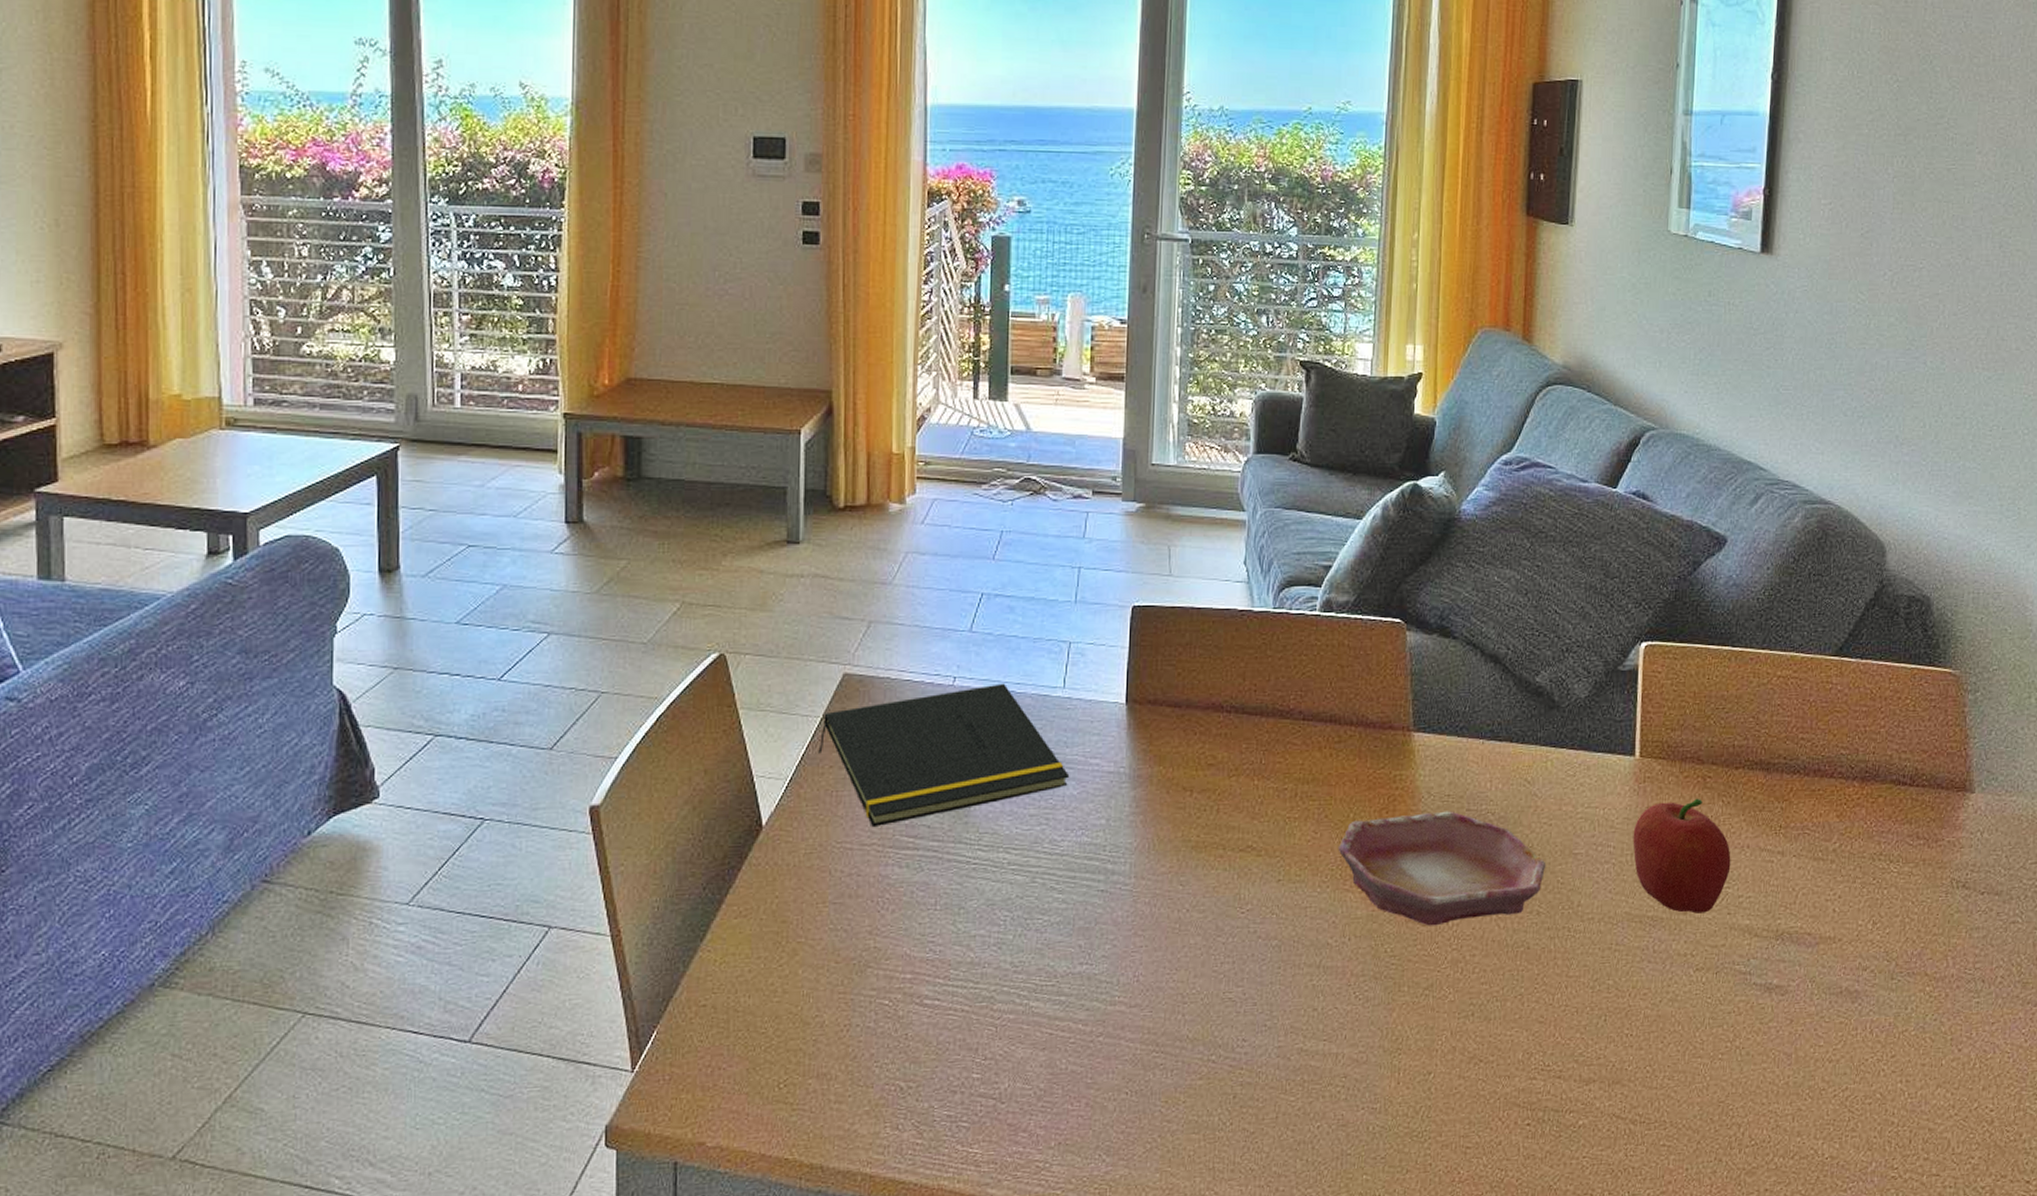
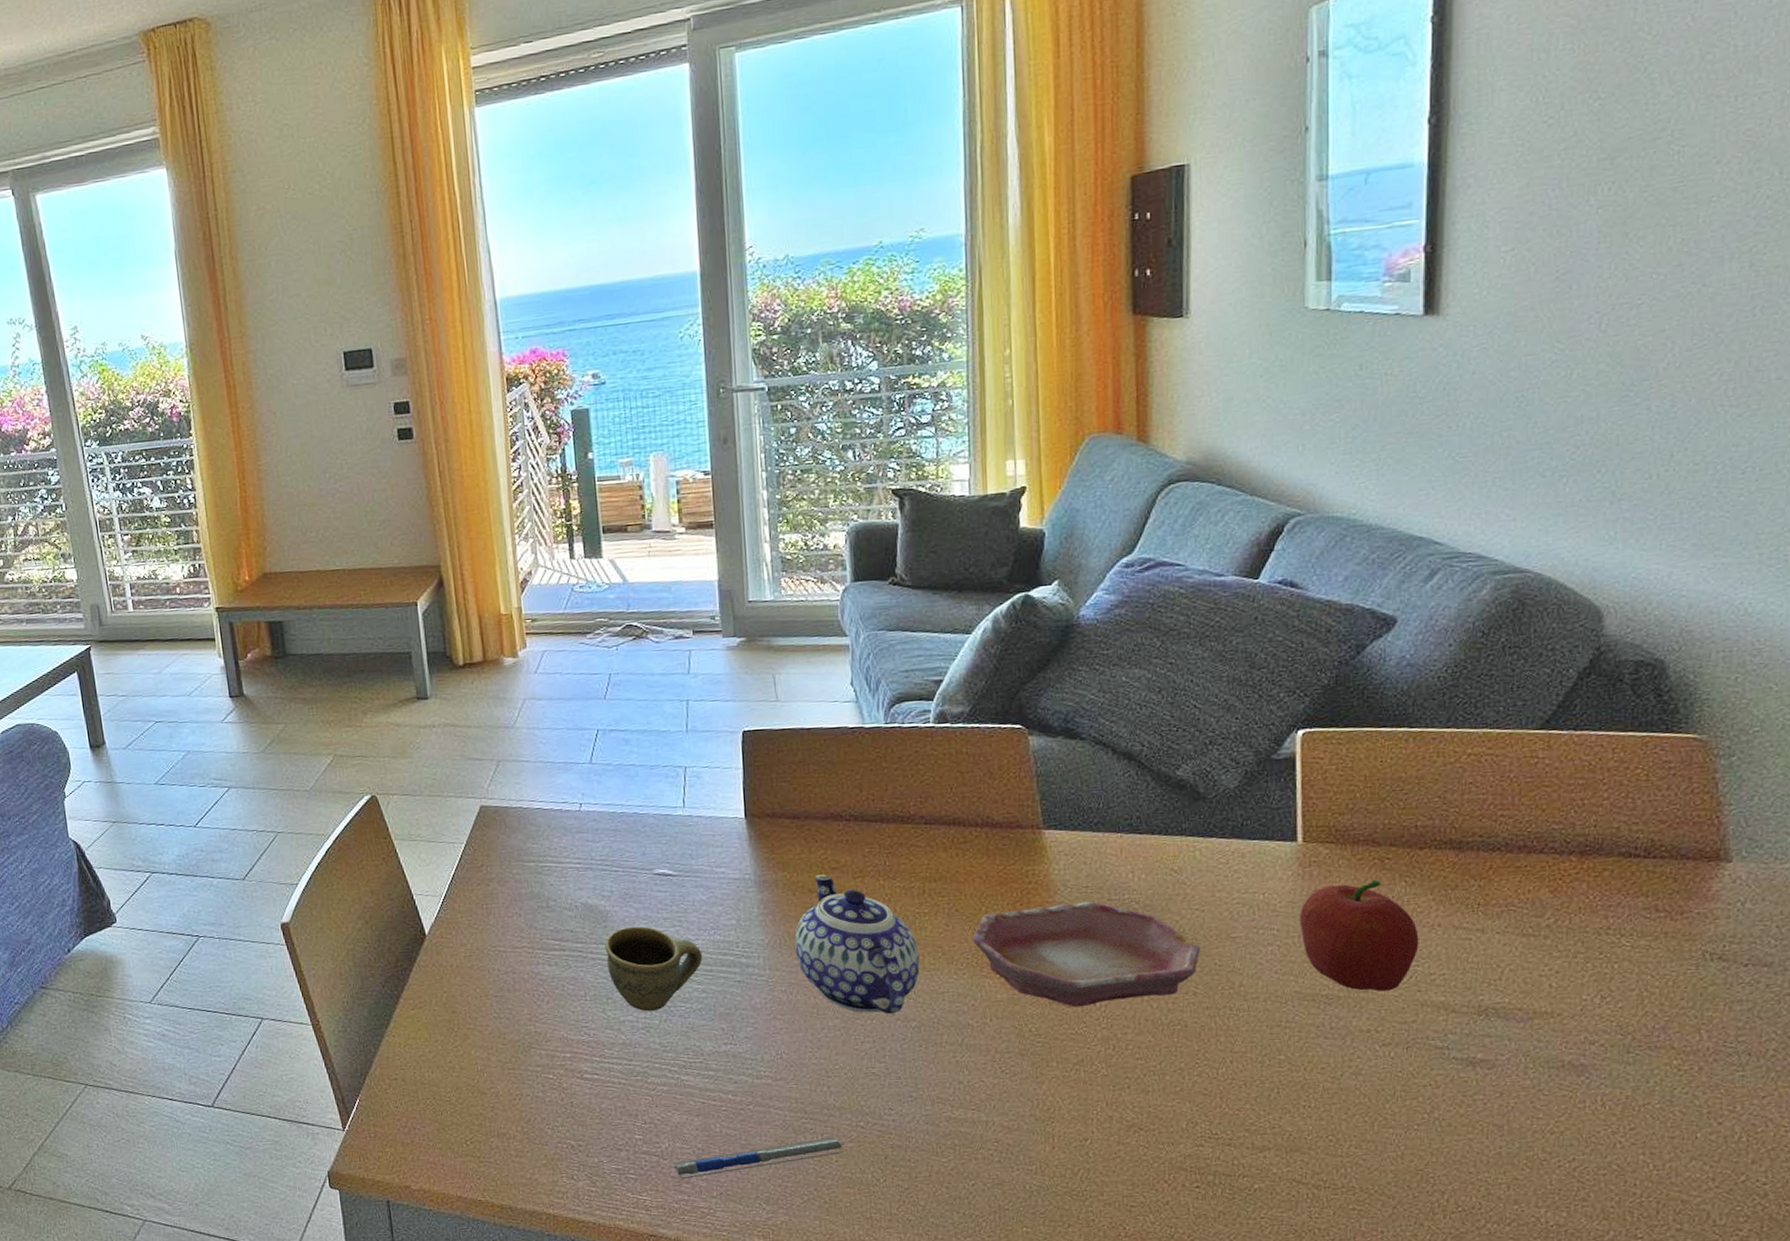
notepad: present [818,683,1070,826] -> none [466,806,698,932]
cup: none [963,823,1067,925] -> present [604,926,703,1012]
pen: none [1010,1073,1194,1128] -> present [672,1137,845,1180]
teapot: none [1163,771,1286,931] -> present [795,875,920,1014]

